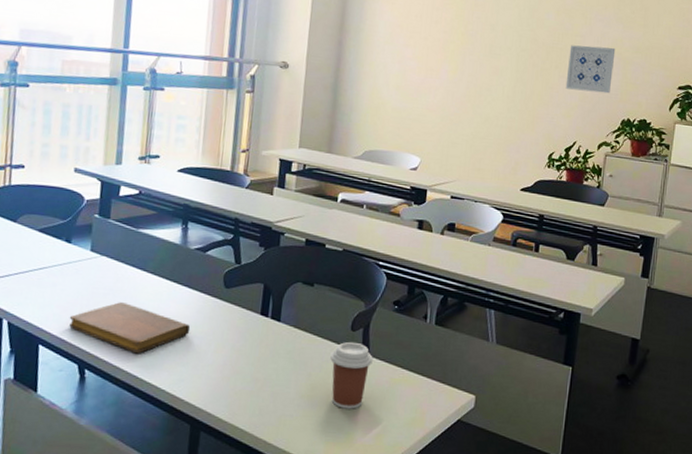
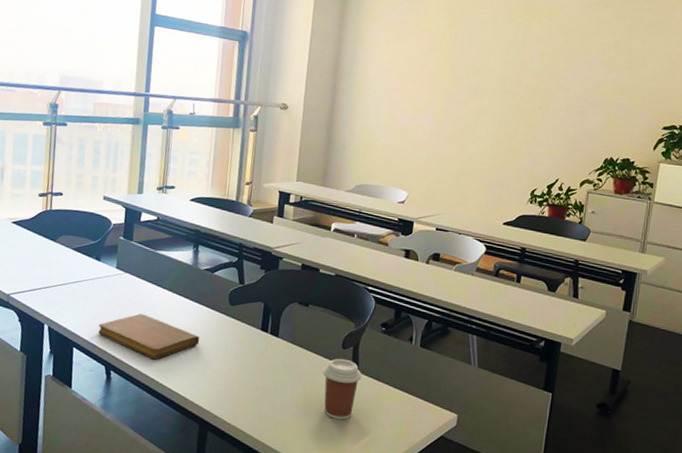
wall art: present [565,45,616,94] -> none [548,87,599,134]

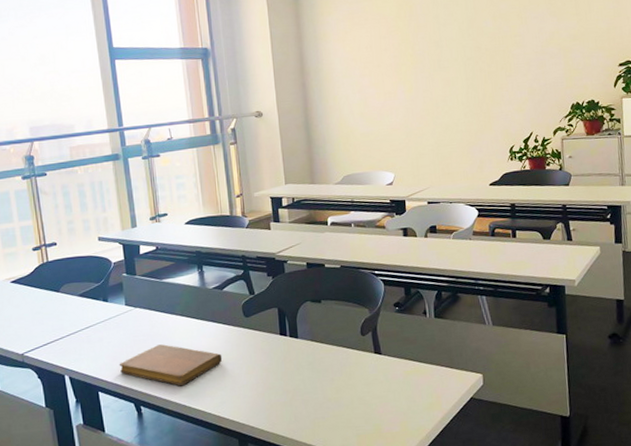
coffee cup: present [323,358,362,420] -> none [347,345,385,405]

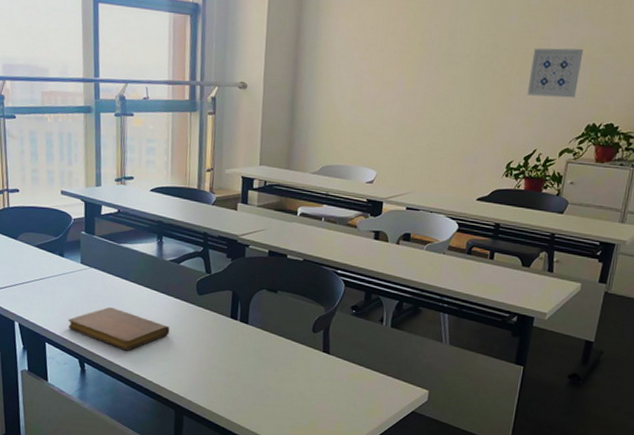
wall art: none [511,40,556,86] -> present [527,48,584,98]

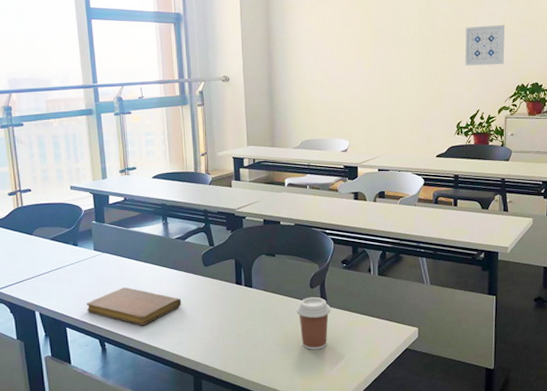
coffee cup: none [294,342,333,400] -> present [296,297,331,350]

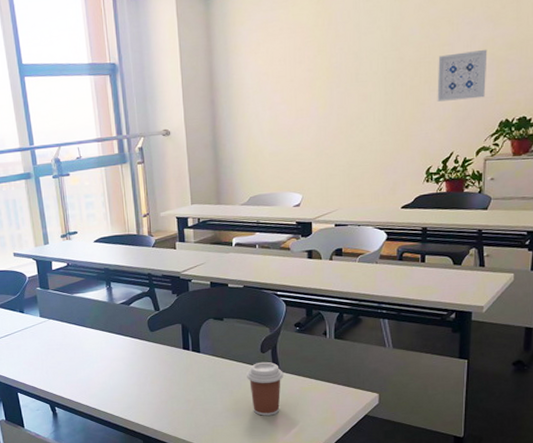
notebook: present [86,287,182,326] -> none [35,353,129,391]

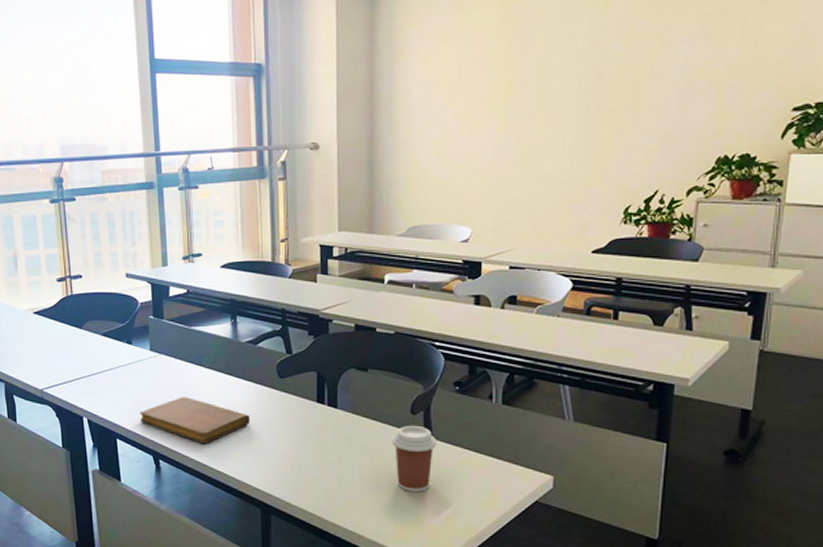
notebook: none [35,353,129,391] -> present [139,397,251,444]
wall art: present [437,49,488,102] -> none [641,71,705,130]

